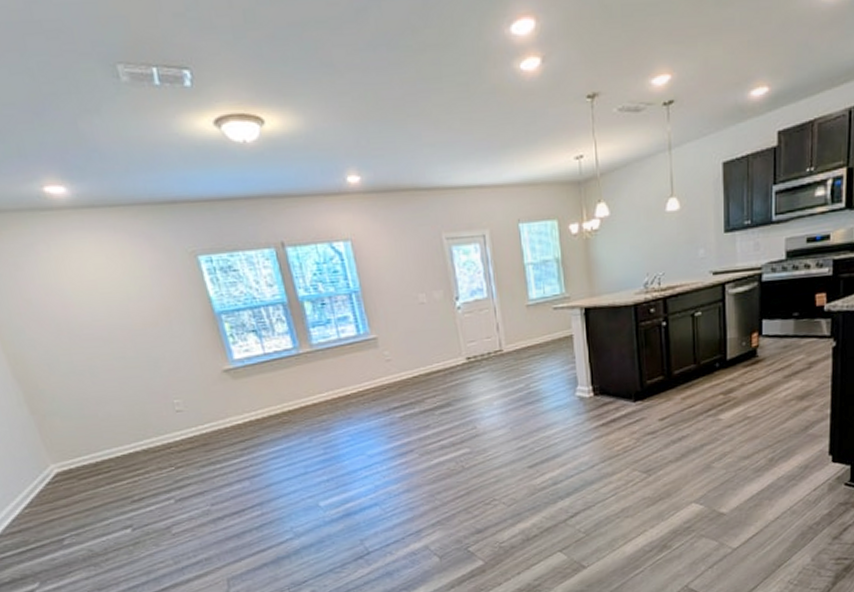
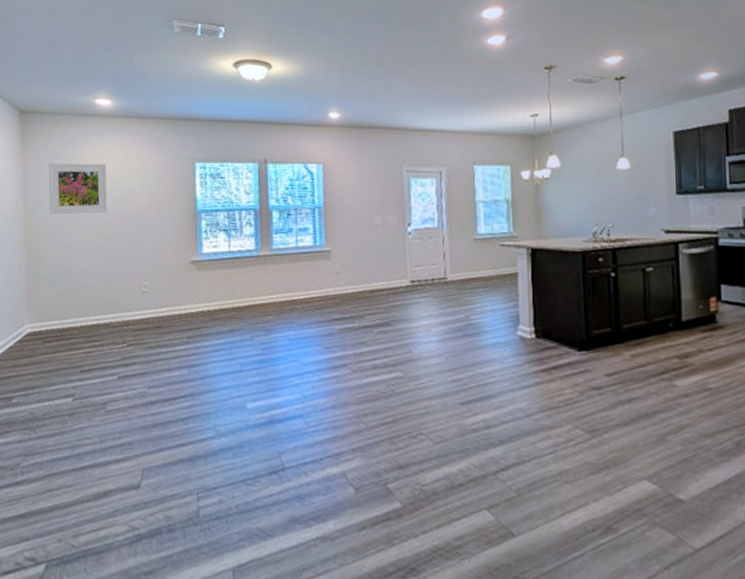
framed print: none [9,270,107,339] -> present [48,163,109,215]

